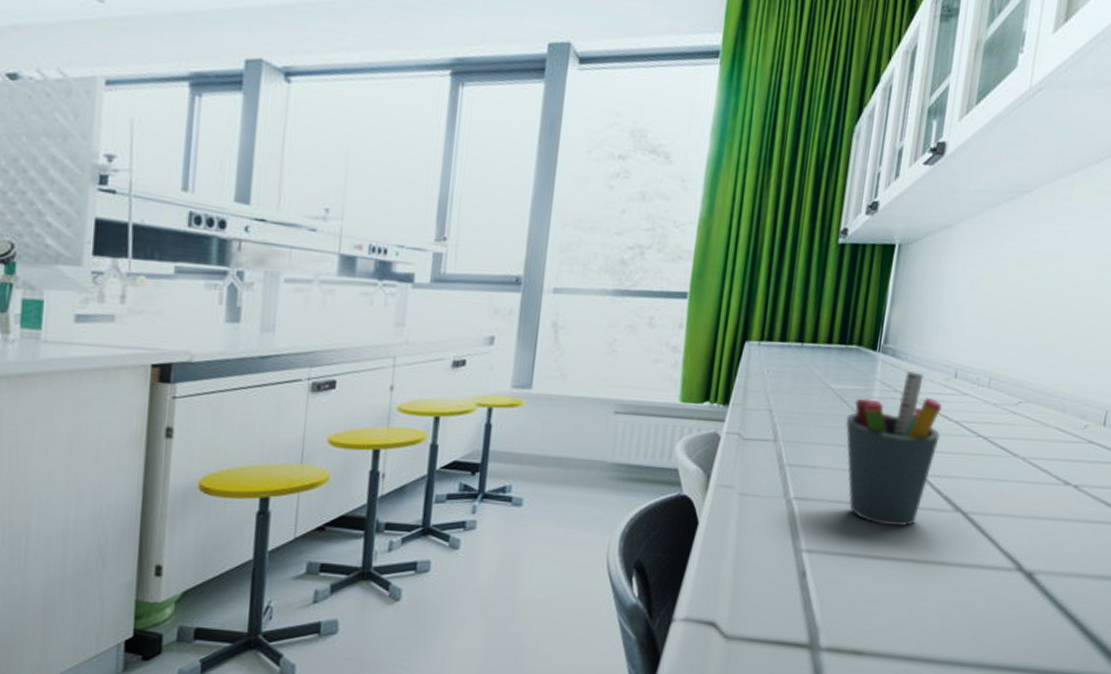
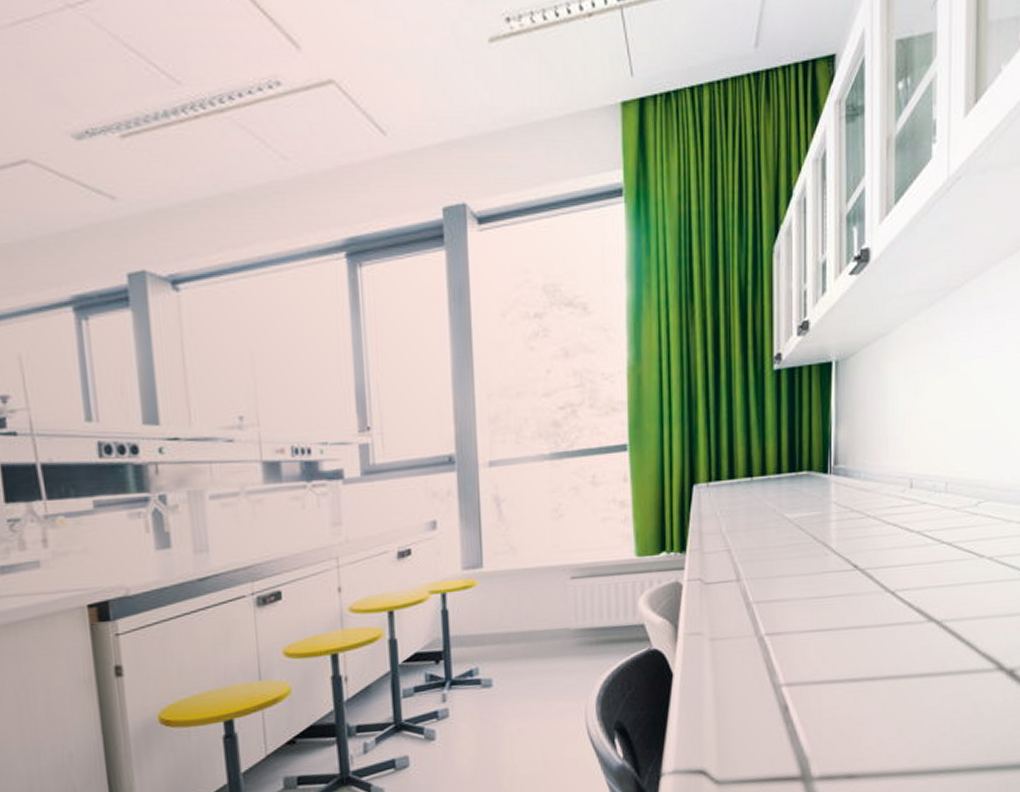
pen holder: present [845,371,942,527] -> none [806,488,903,647]

